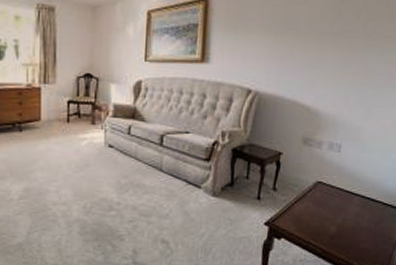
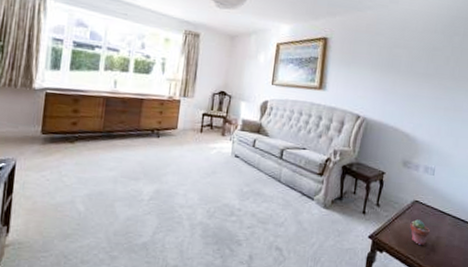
potted succulent: none [311,202,336,230] -> present [410,219,431,246]

